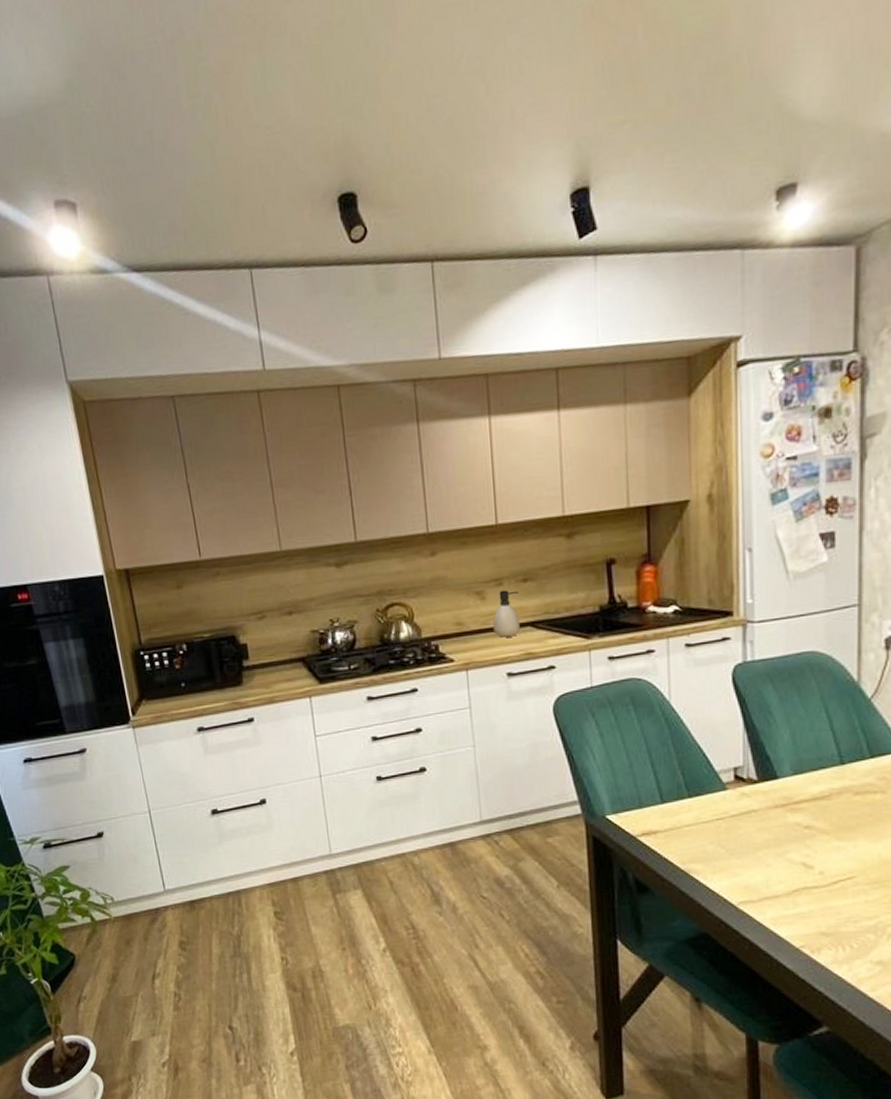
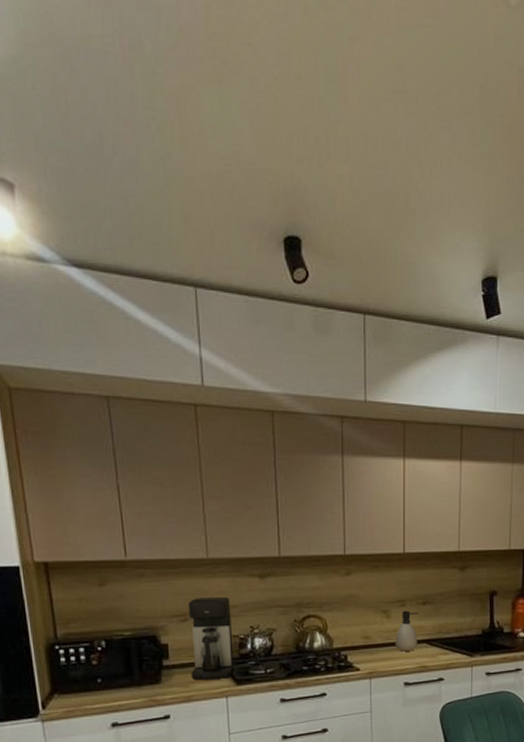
coffee maker: none [265,589,317,680] -> present [189,596,236,680]

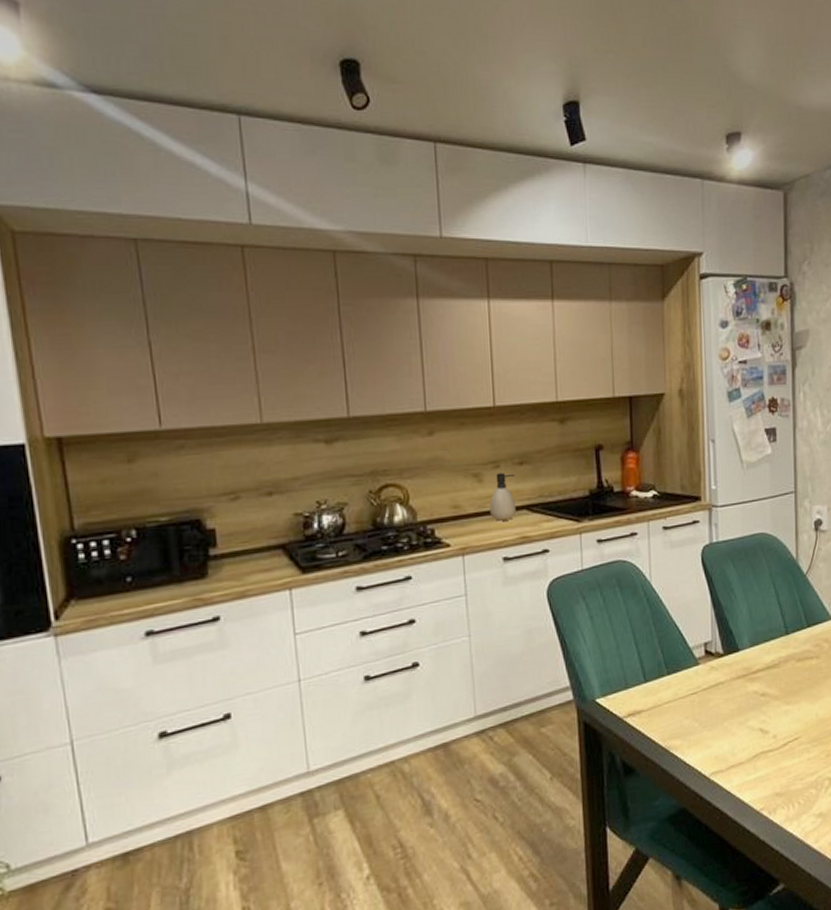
coffee maker: present [189,596,236,680] -> none [240,467,300,571]

